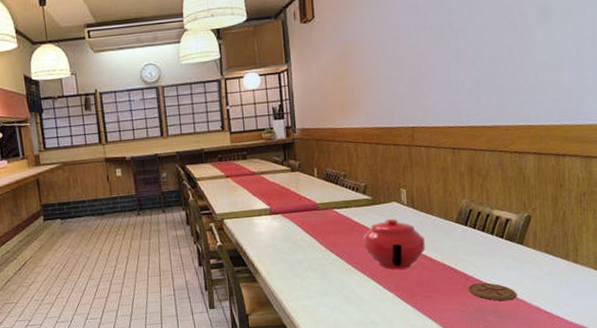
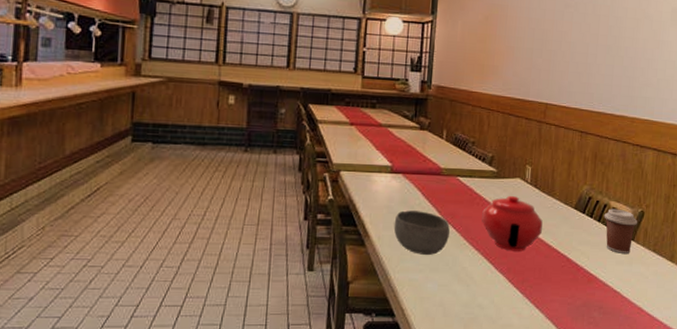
bowl: none [280,244,335,283] -> present [393,210,450,255]
coaster: present [468,282,517,301] -> none [577,276,623,298]
coffee cup: none [488,216,524,259] -> present [604,208,637,254]

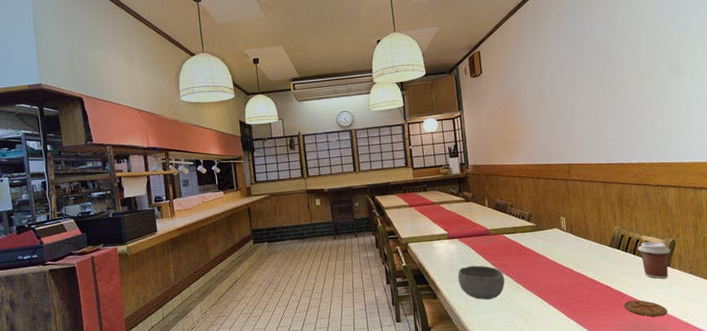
teapot: present [481,195,543,251] -> none [529,243,584,288]
coaster: none [577,276,623,298] -> present [623,300,668,317]

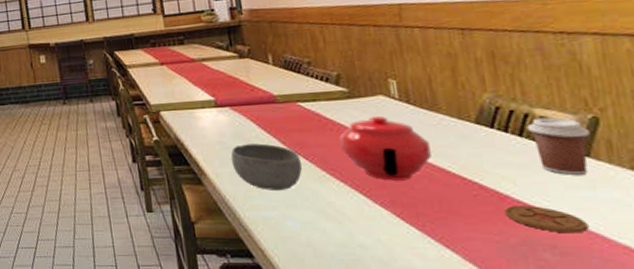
teapot: none [529,243,584,288] -> present [339,115,432,181]

